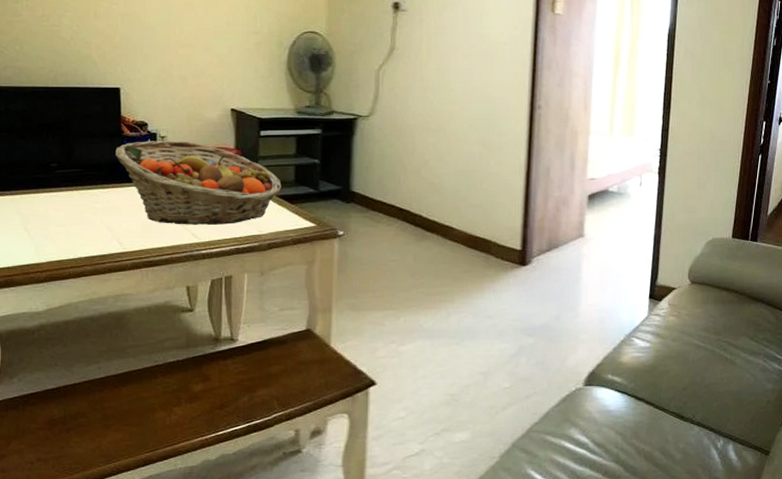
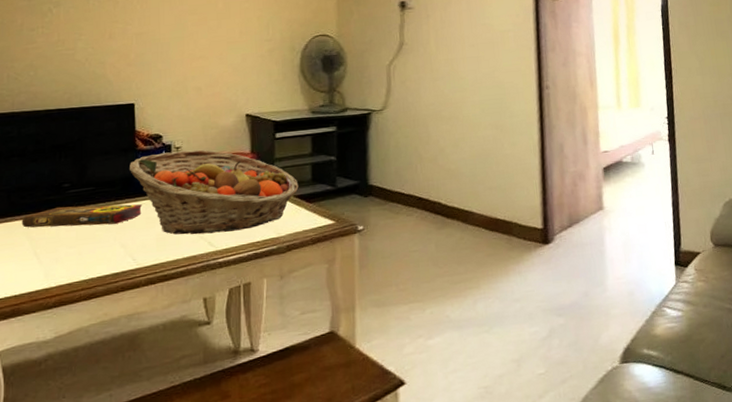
book: none [12,186,129,207] -> present [21,204,143,228]

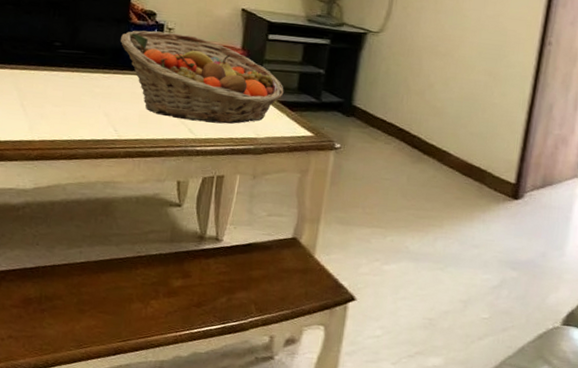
book: present [21,204,143,228] -> none [11,64,130,93]

